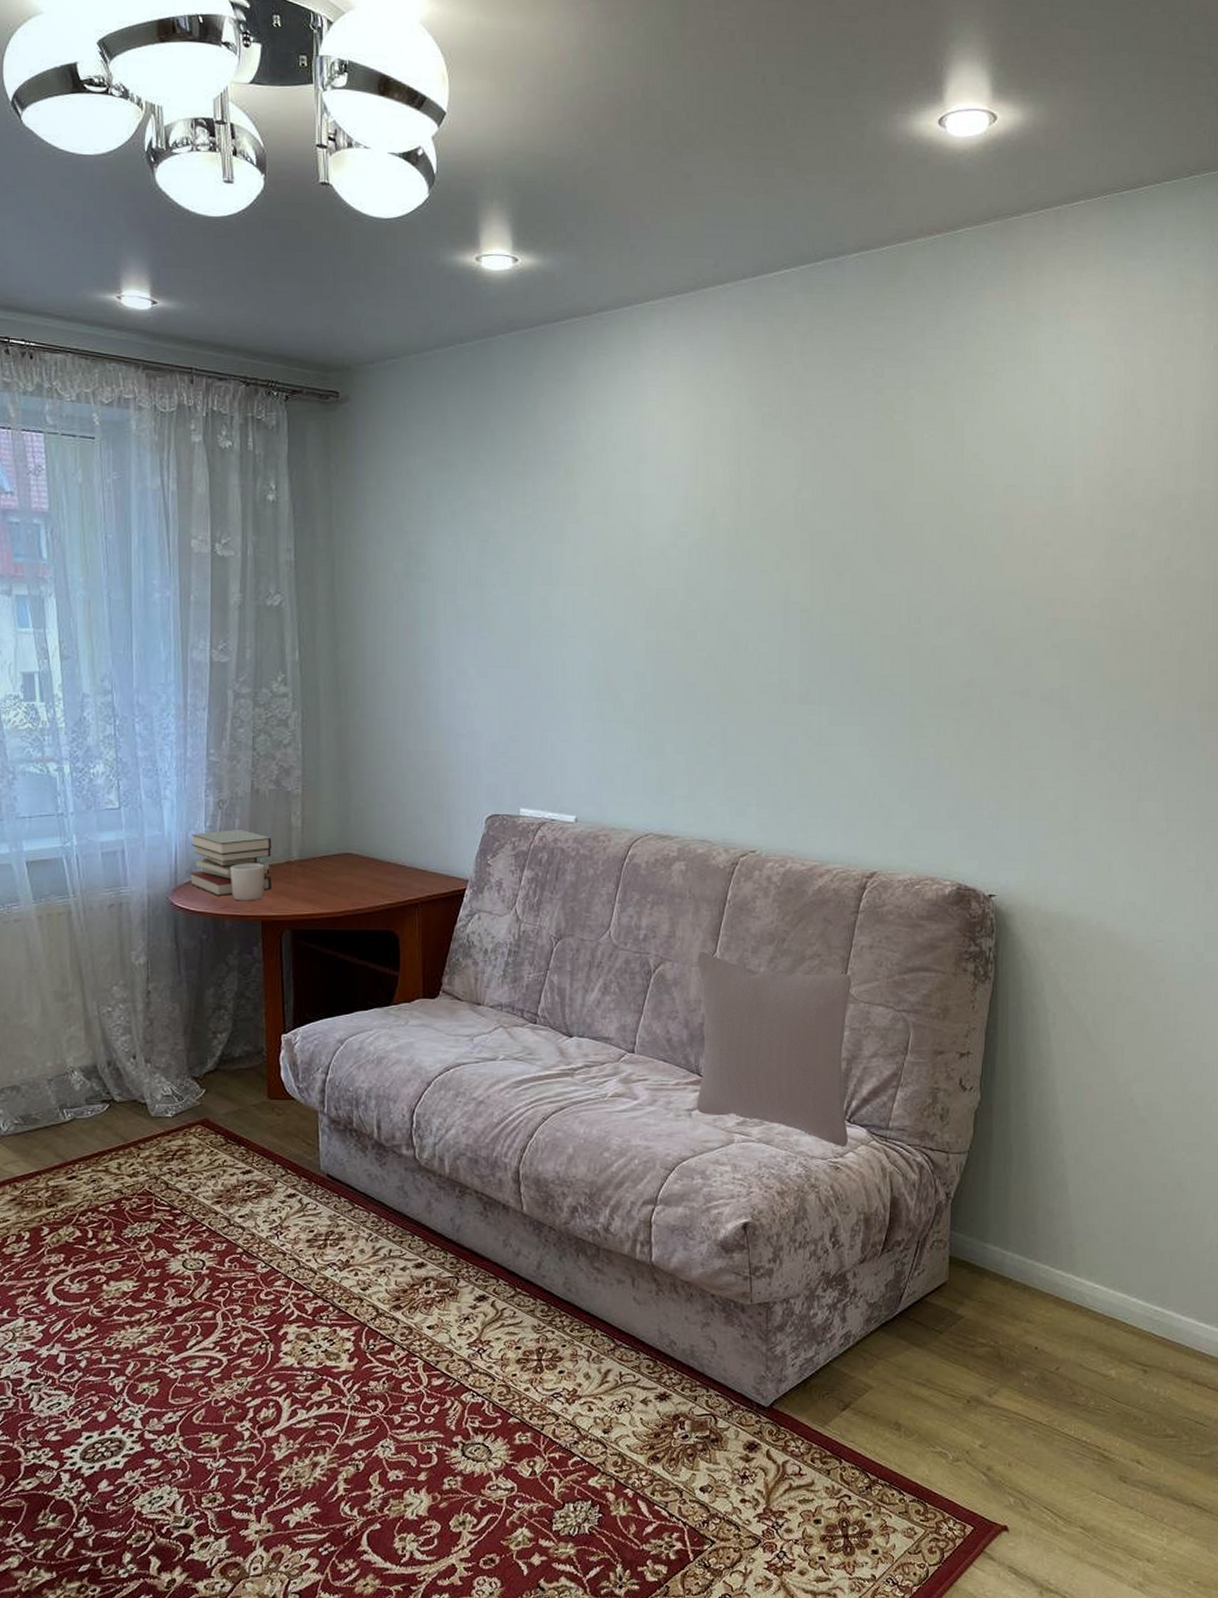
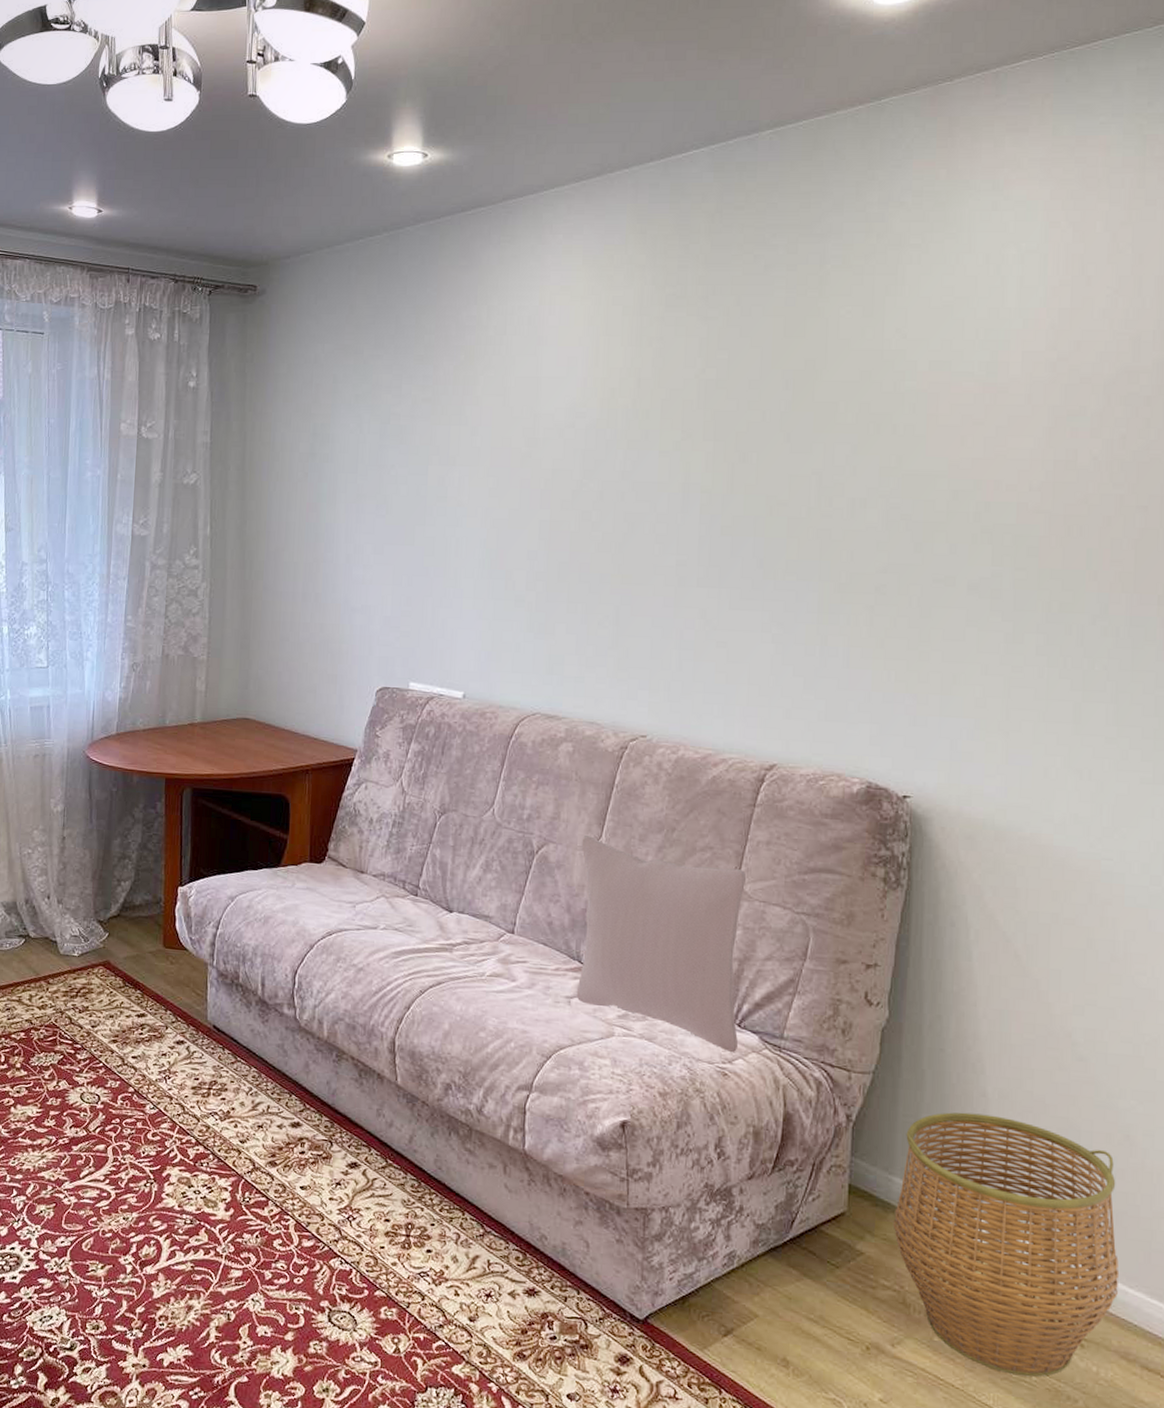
books: present [190,829,272,896] -> none [104,690,178,753]
mug: present [229,863,265,901] -> none [139,722,171,759]
basket: none [987,1179,1174,1405] -> present [892,1112,1120,1377]

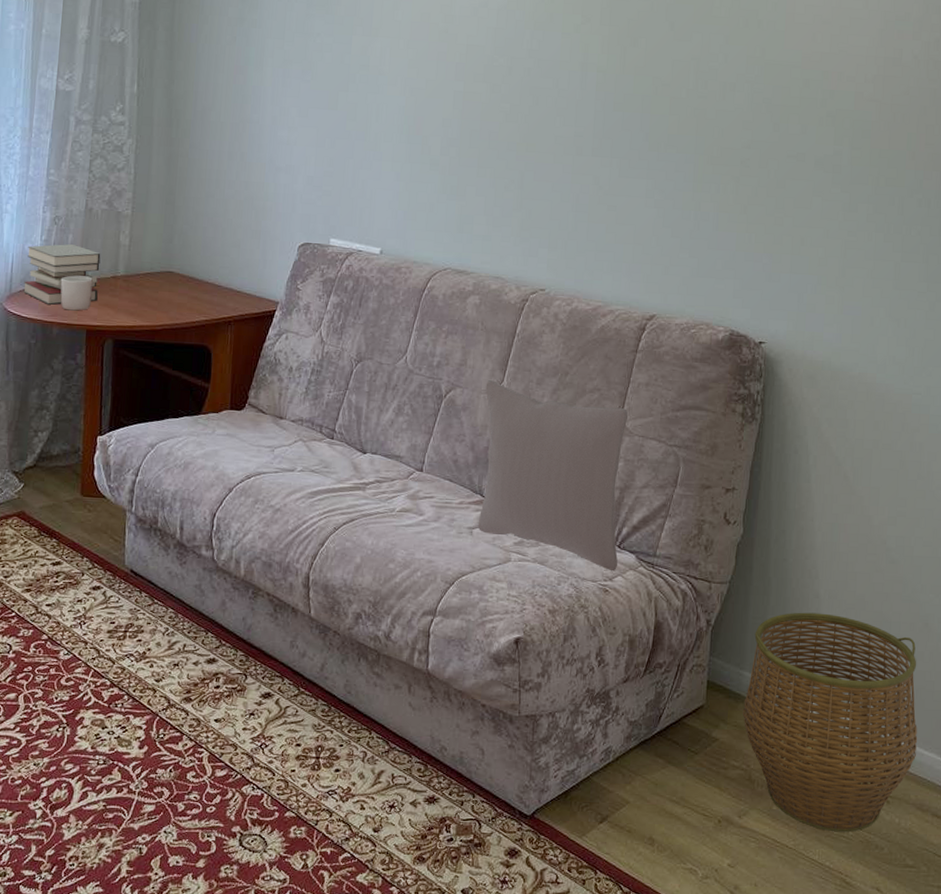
books: none [104,690,178,753] -> present [23,243,101,305]
mug: none [139,722,171,759] -> present [60,275,93,311]

